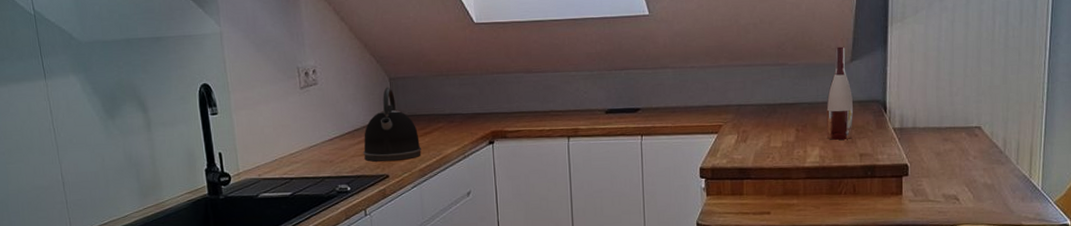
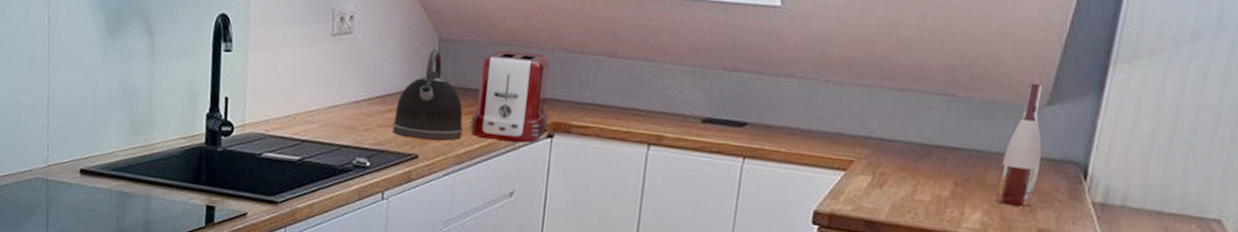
toaster: none [426,78,488,154] -> present [470,50,550,144]

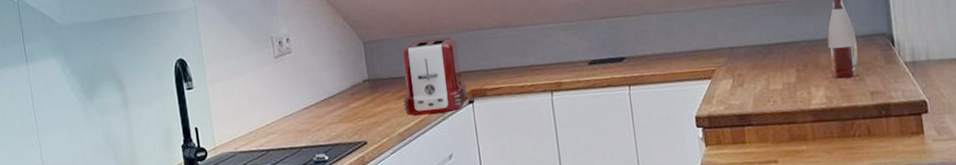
kettle: present [392,48,463,141] -> none [339,50,400,129]

